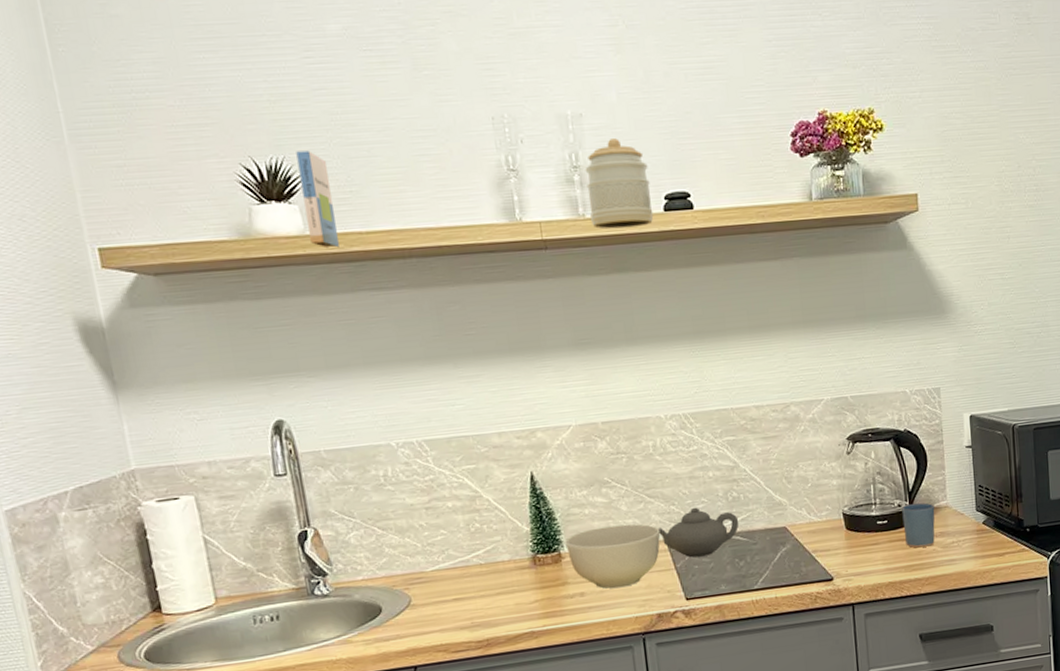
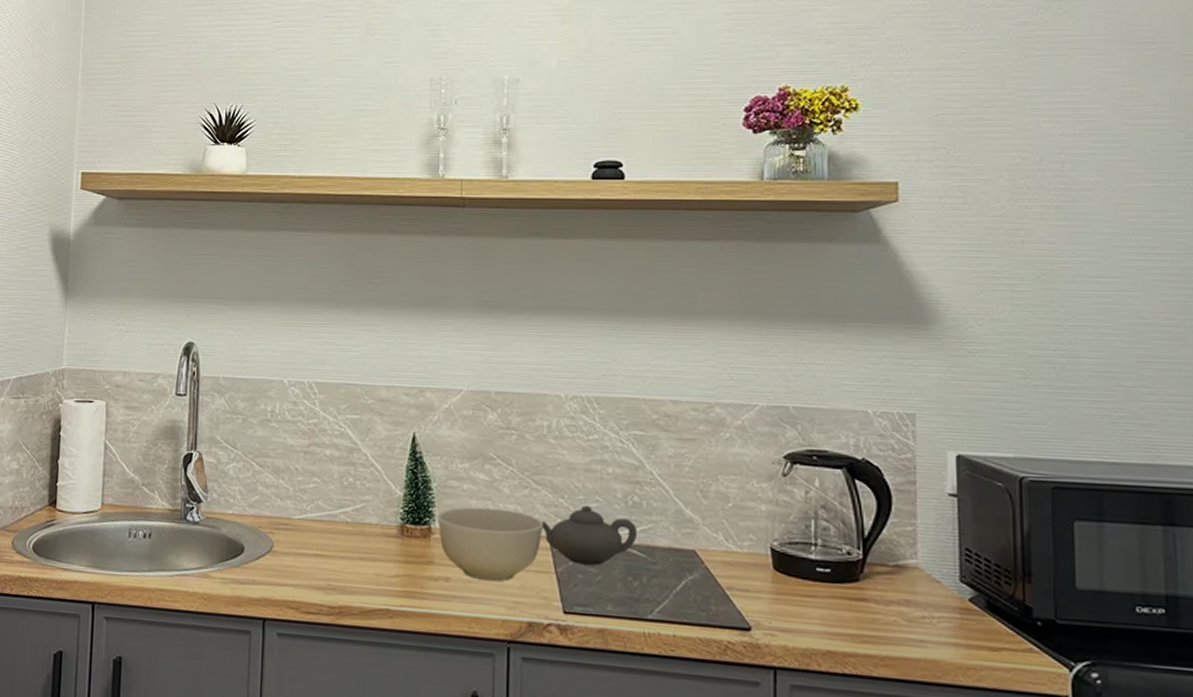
book: present [296,150,339,249] -> none [250,101,277,189]
jar: present [585,138,654,230] -> none [514,104,580,193]
mug: present [901,502,935,548] -> none [852,553,899,615]

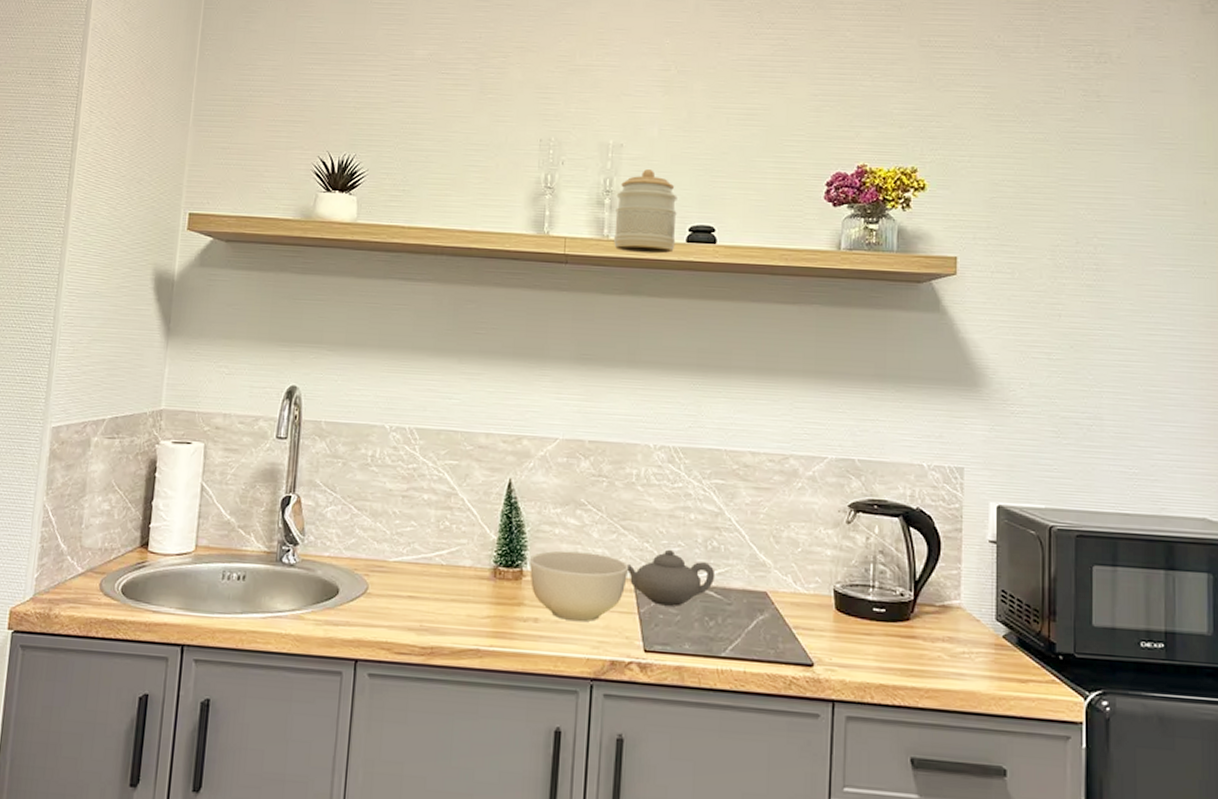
jar: none [514,104,580,193] -> present [614,169,678,254]

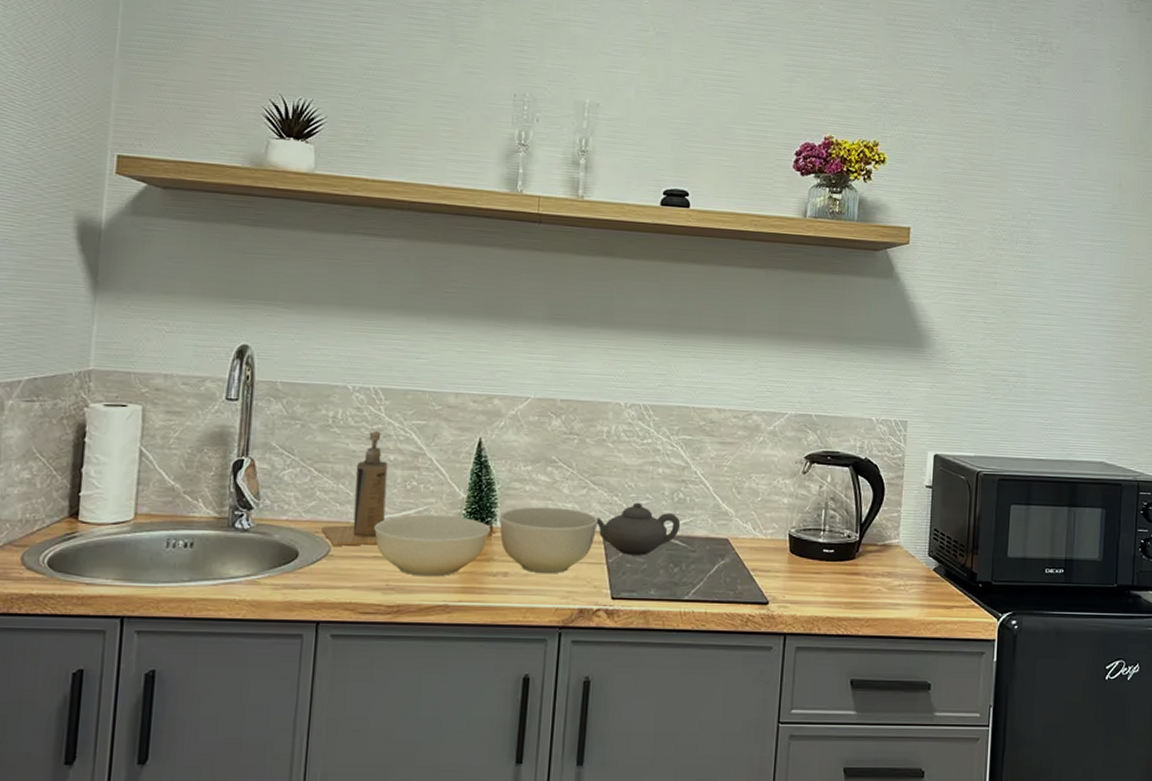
soap dispenser: none [360,470,423,585] -> present [322,431,388,546]
bowl: none [409,555,521,620] -> present [374,514,491,577]
jar: present [614,169,678,254] -> none [589,131,653,217]

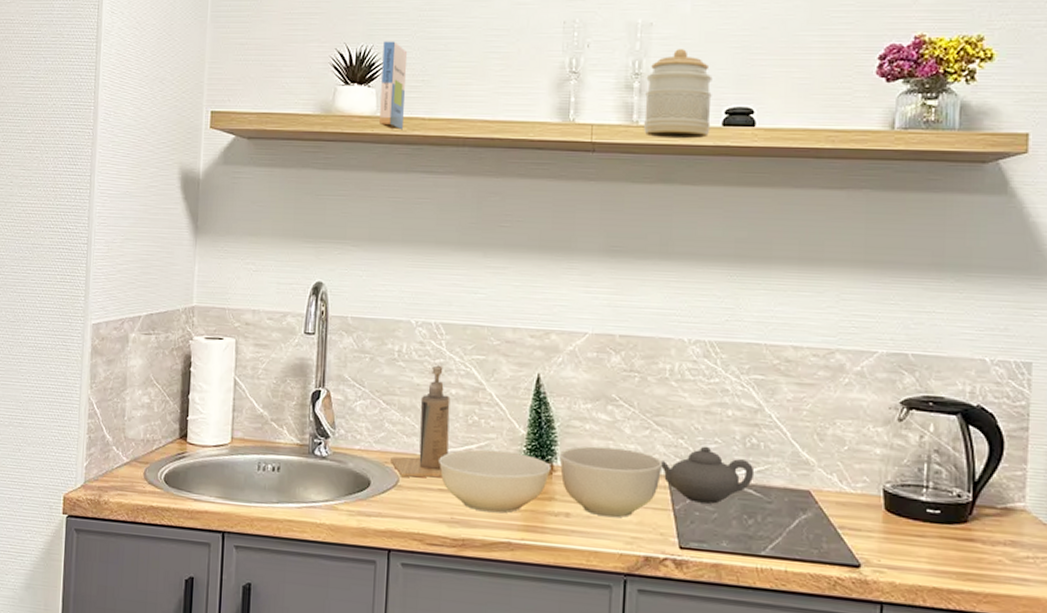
book: none [318,97,351,190] -> present [379,41,408,130]
jar: none [589,131,653,217] -> present [644,49,713,139]

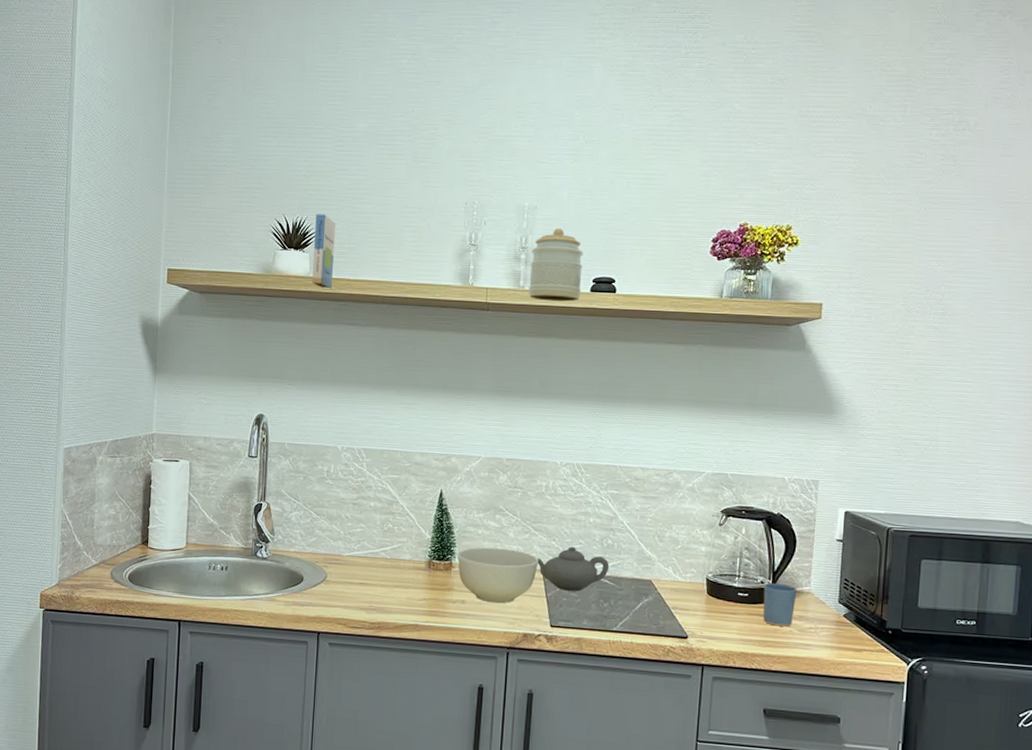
soap dispenser: present [391,365,451,478] -> none [320,483,370,574]
bowl: present [439,449,551,513] -> none [360,550,451,602]
mug: none [961,496,1007,555] -> present [763,582,797,627]

